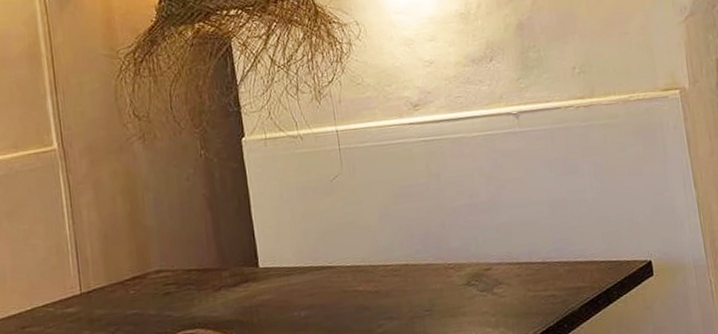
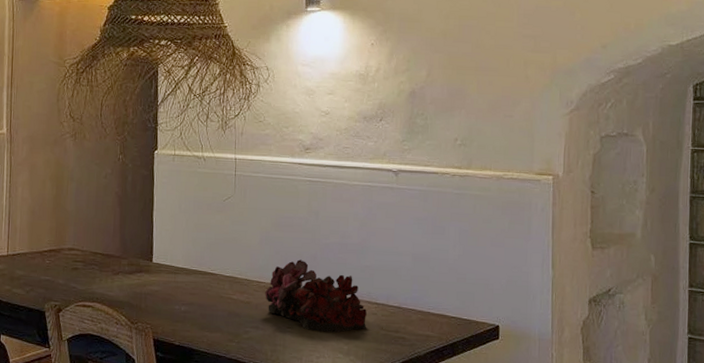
flower arrangement: none [394,231,513,309] -> present [265,259,367,333]

